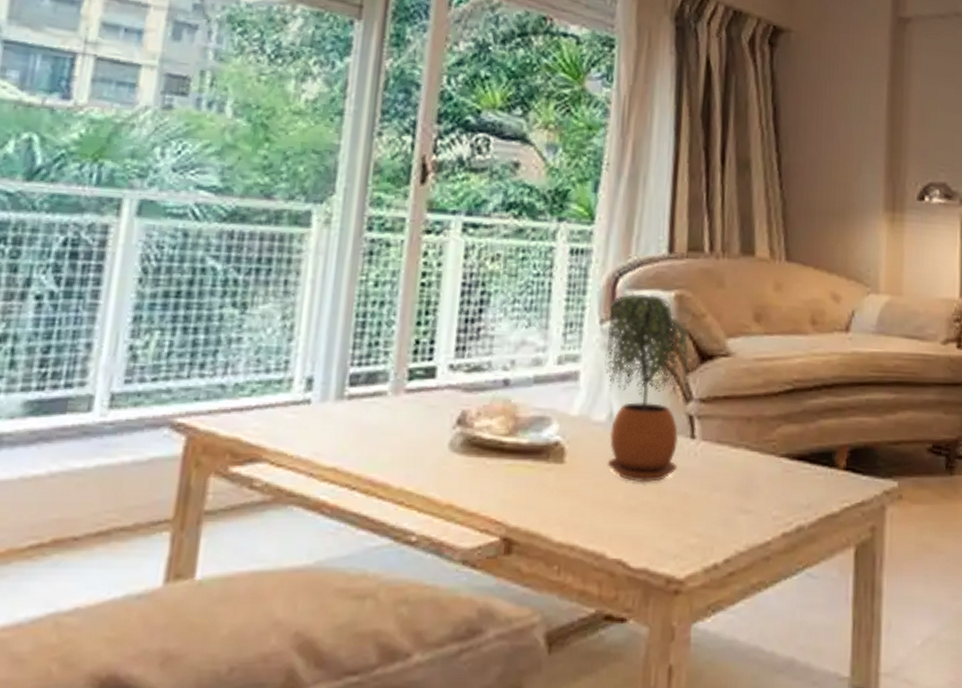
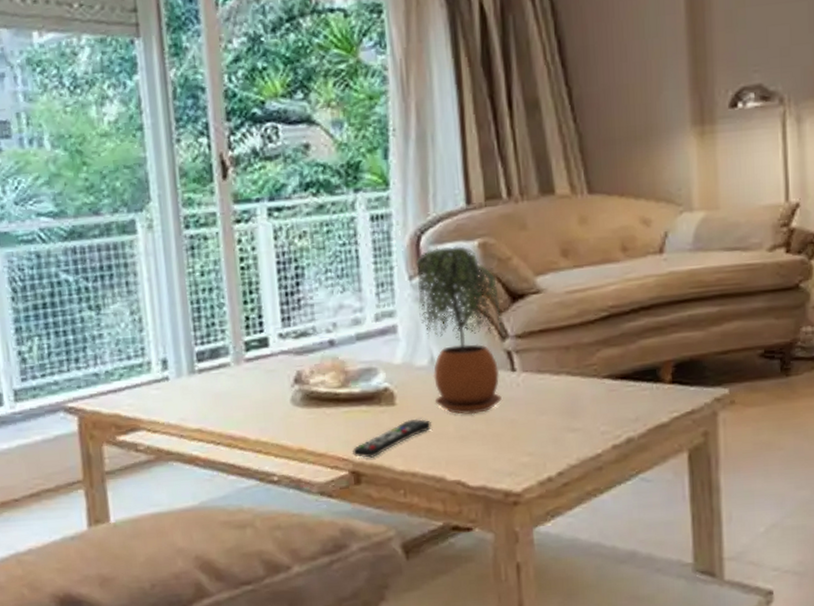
remote control: none [508,482,600,523] -> present [353,419,431,458]

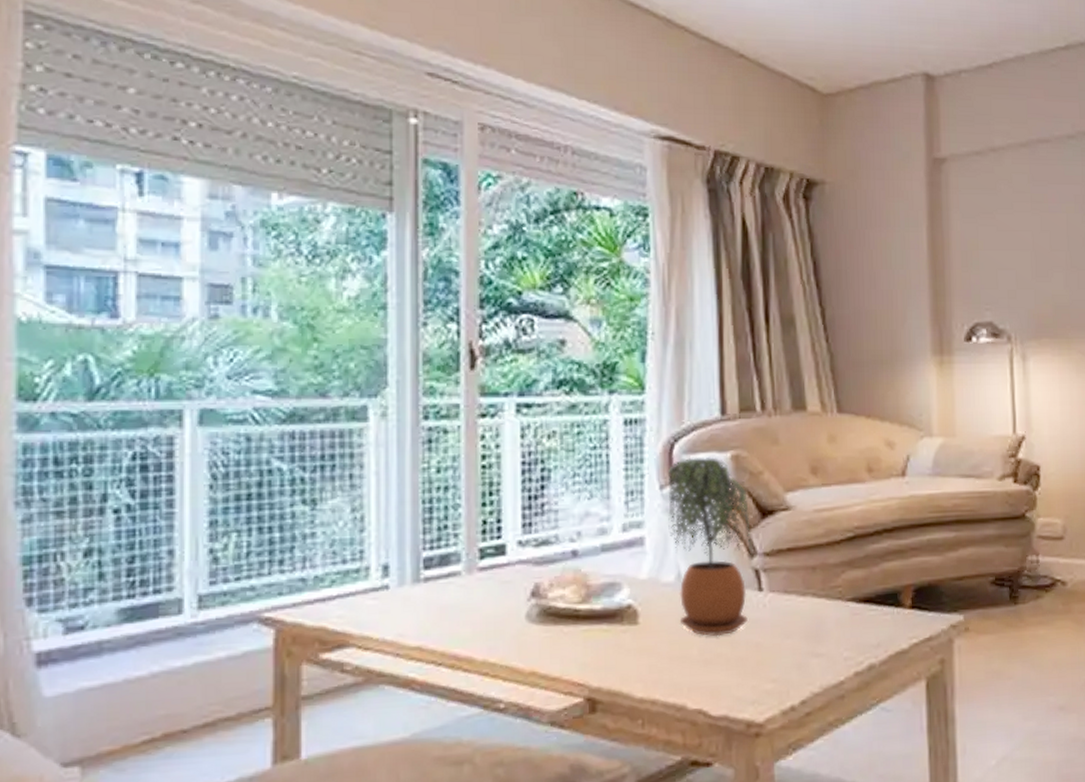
remote control: present [353,419,431,458] -> none [590,640,675,683]

